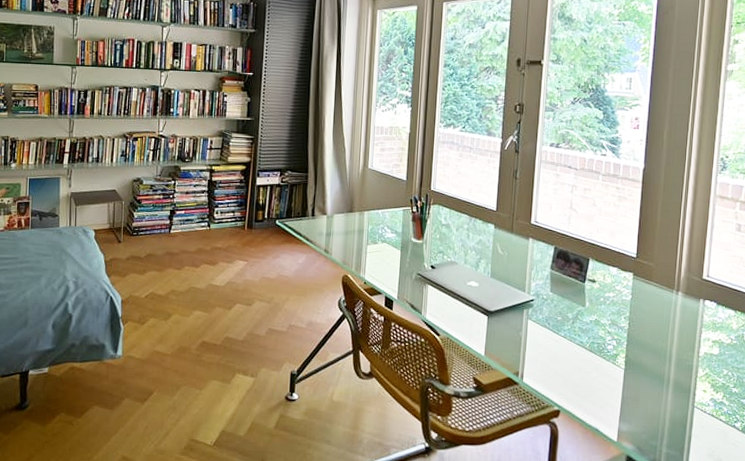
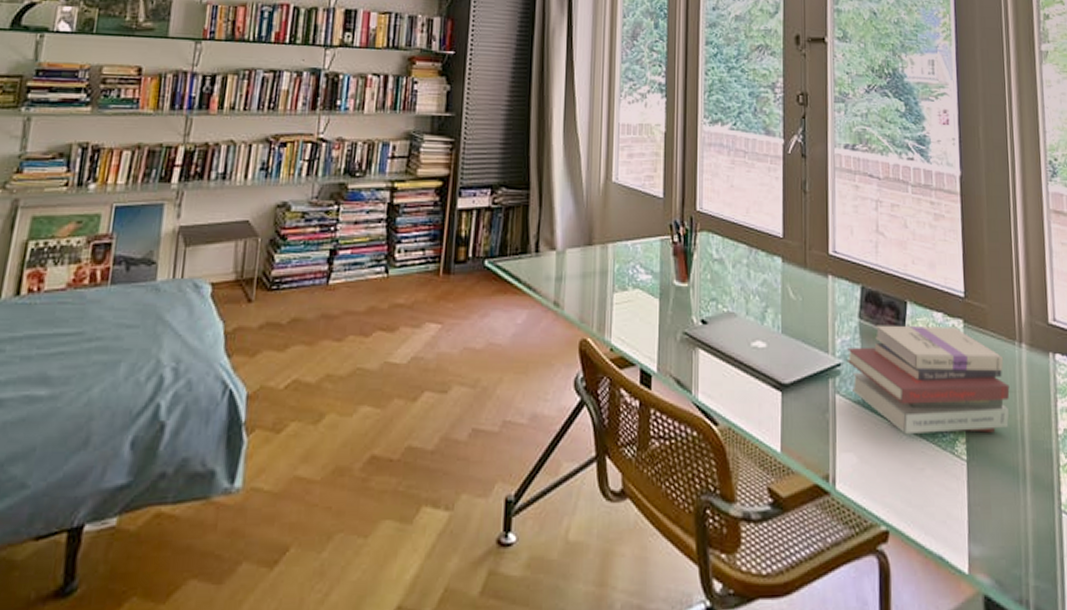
books: none [538,274,665,352] -> present [846,325,1010,433]

